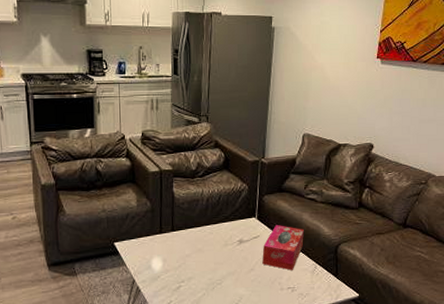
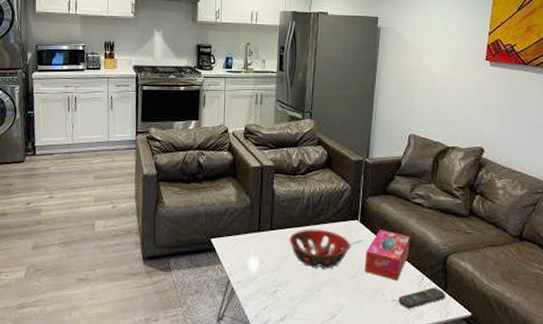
decorative bowl: none [190,227,249,264] -> present [289,229,351,269]
remote control: none [293,274,337,295] -> present [398,287,446,309]

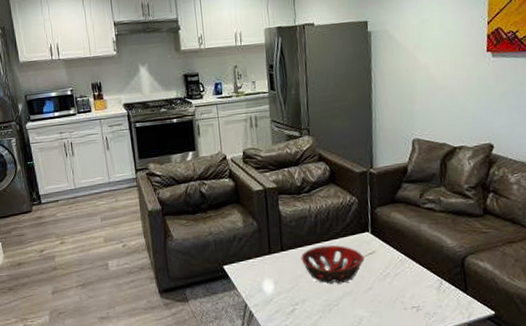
tissue box: present [365,230,410,281] -> none [380,238,425,288]
remote control: present [398,287,446,309] -> none [418,290,467,314]

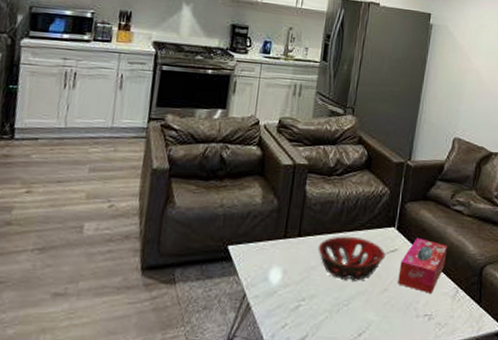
tissue box: none [380,238,425,288] -> present [398,238,447,293]

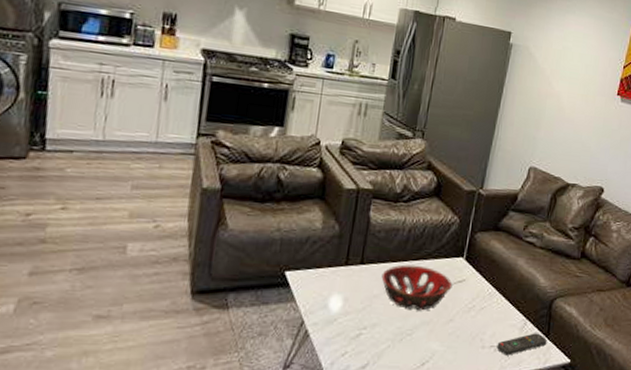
tissue box: present [398,238,447,293] -> none [464,269,517,325]
remote control: none [430,301,480,324] -> present [497,333,547,356]

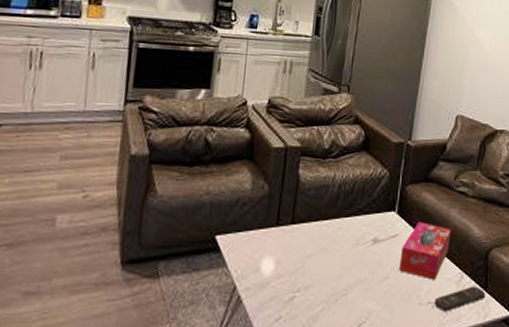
decorative bowl: present [381,264,453,311] -> none [313,222,386,270]
tissue box: none [464,269,517,325] -> present [399,222,451,280]

